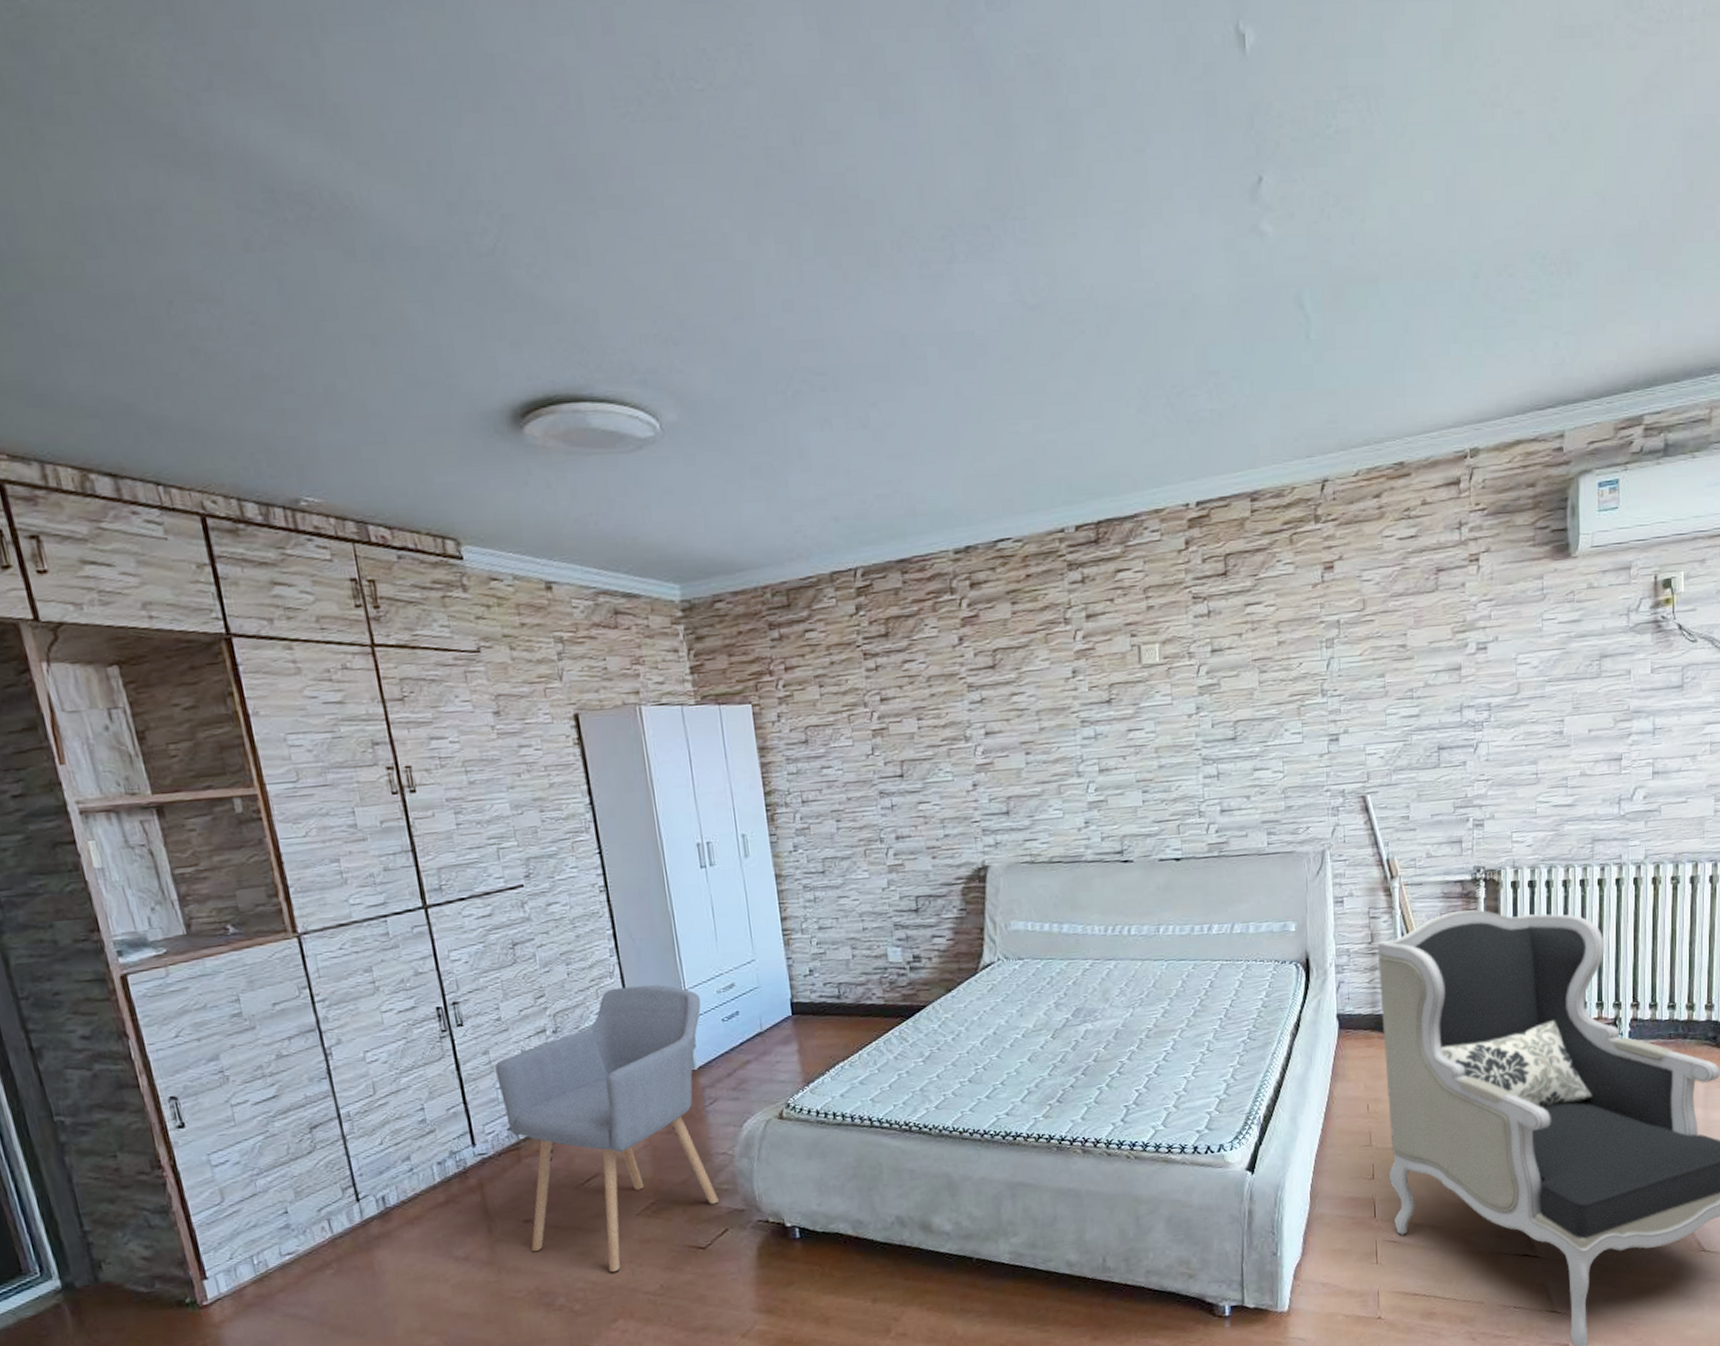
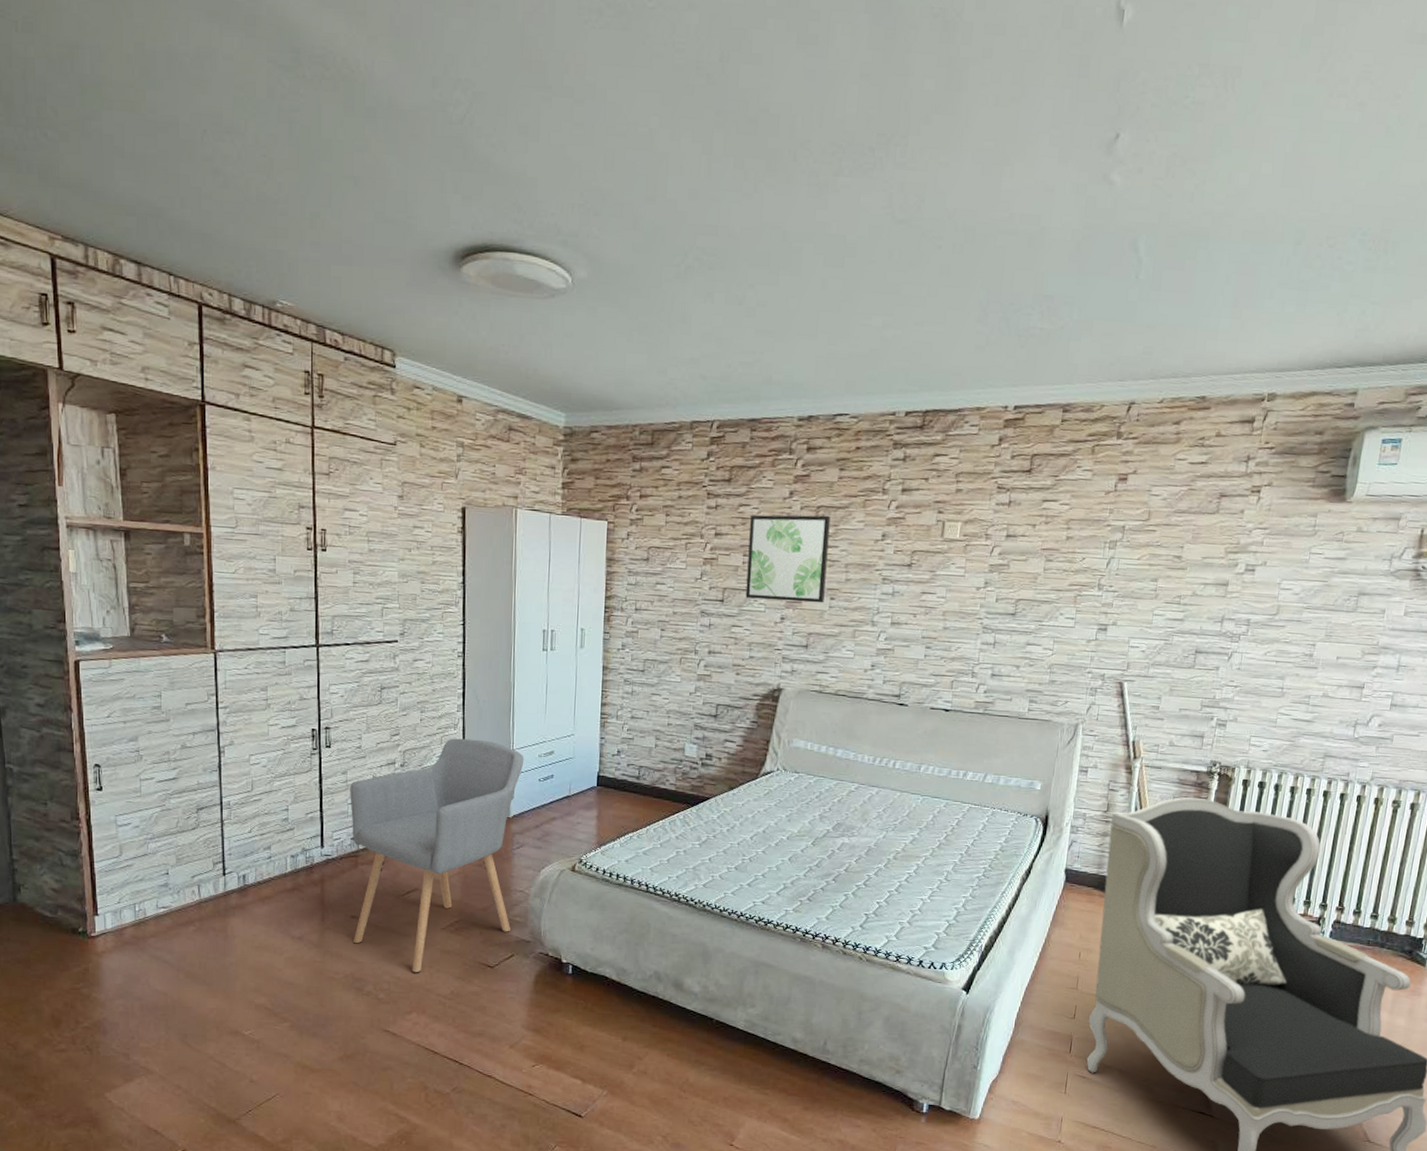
wall art: none [918,658,1019,769] -> present [745,514,831,603]

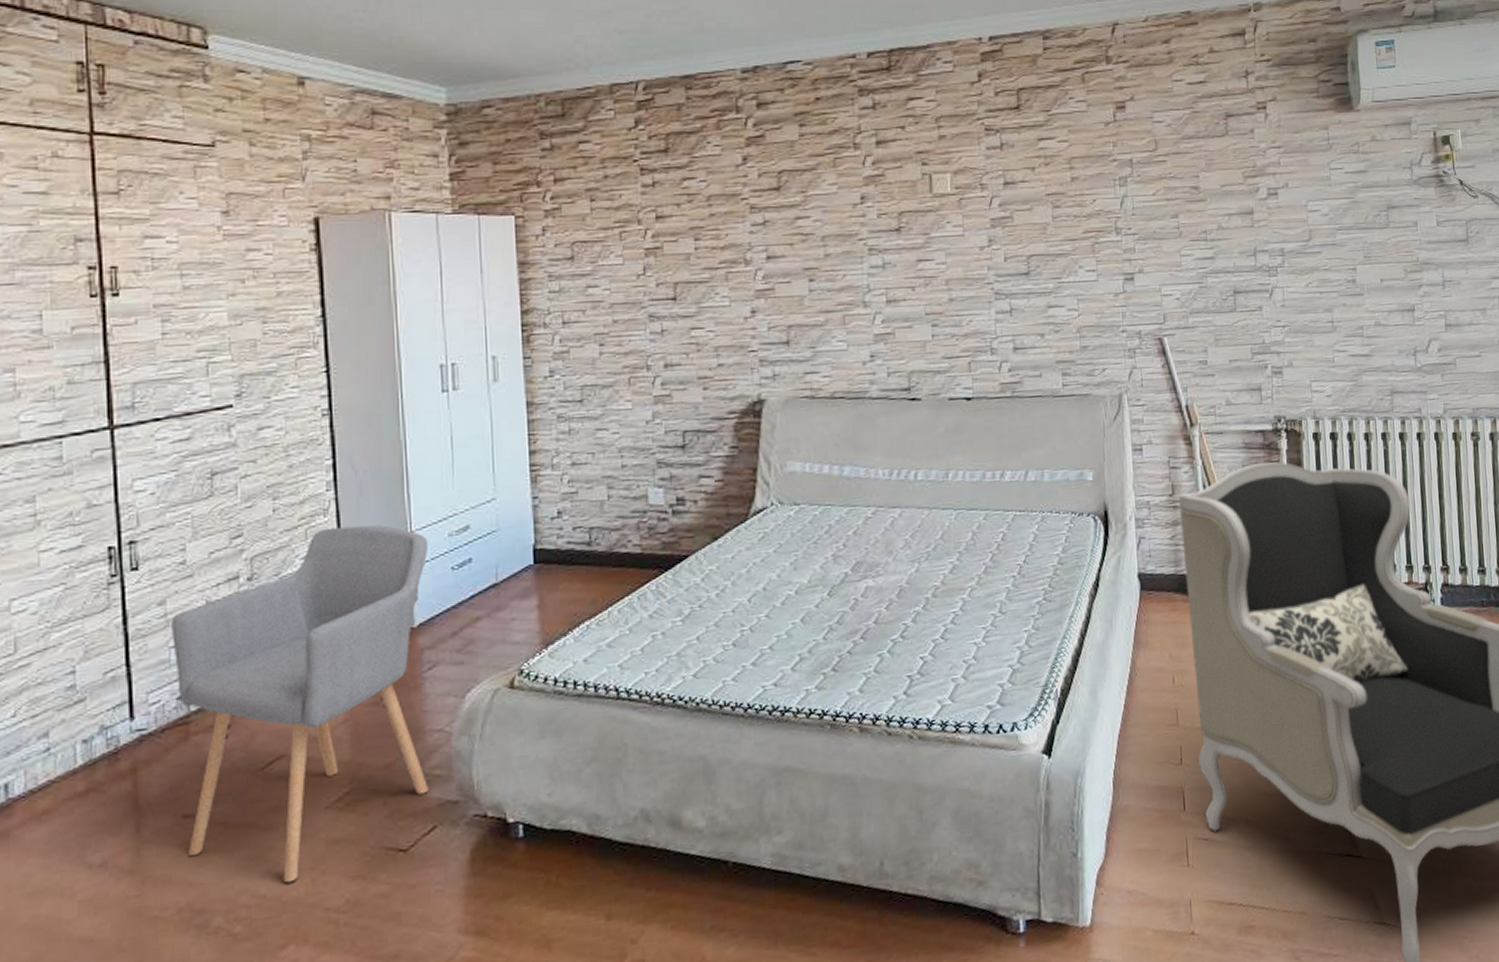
wall art: present [745,514,831,603] -> none [698,181,802,292]

